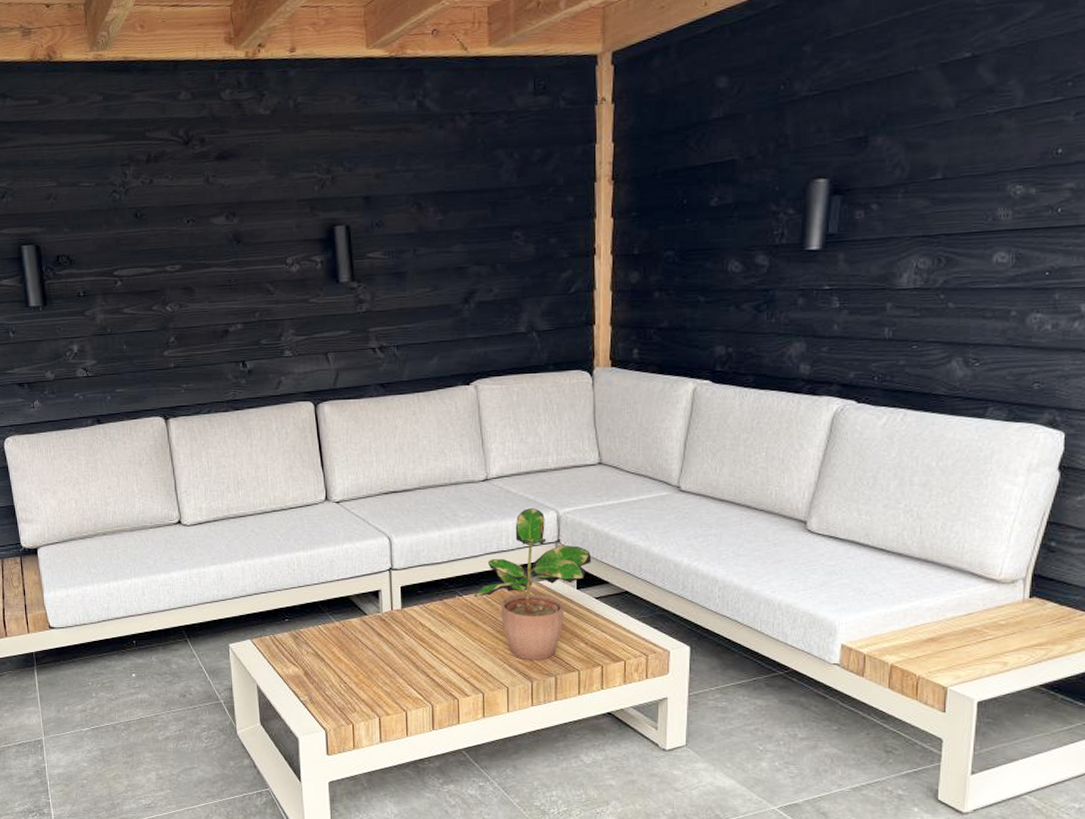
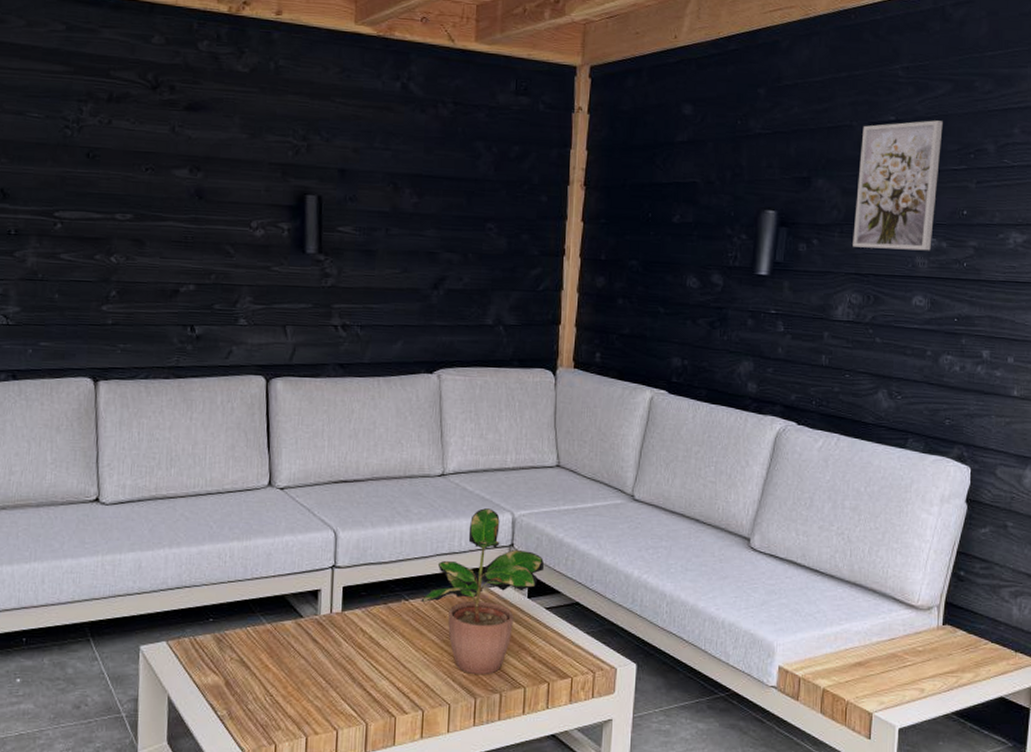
wall art: none [919,48,1032,207] -> present [853,120,943,251]

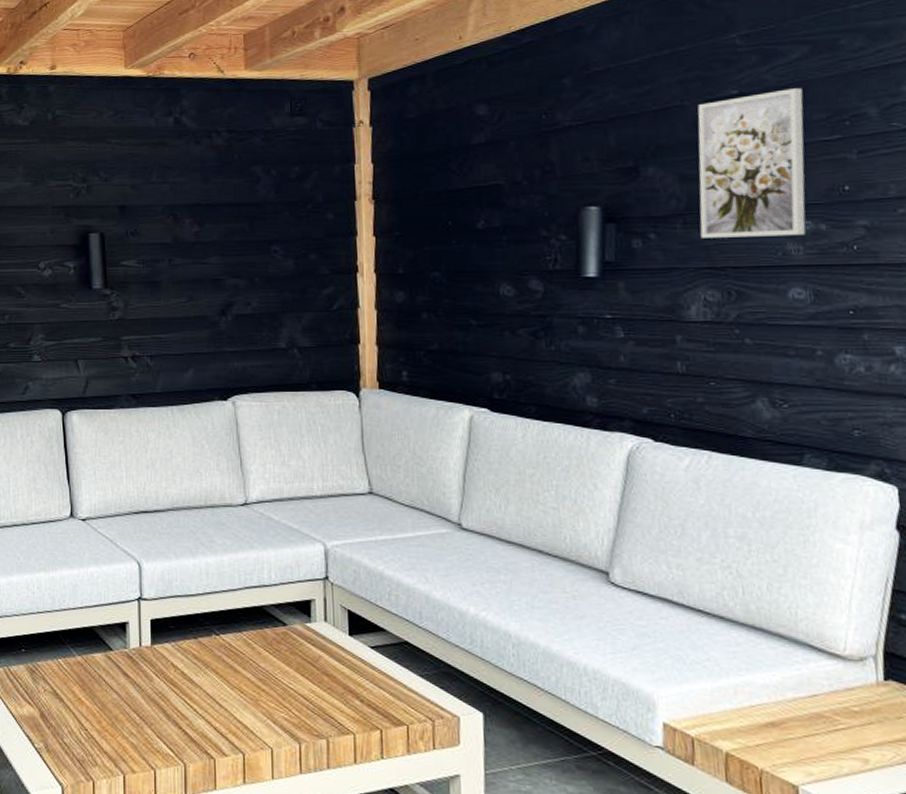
potted plant: present [421,508,545,675] -> none [232,539,365,718]

